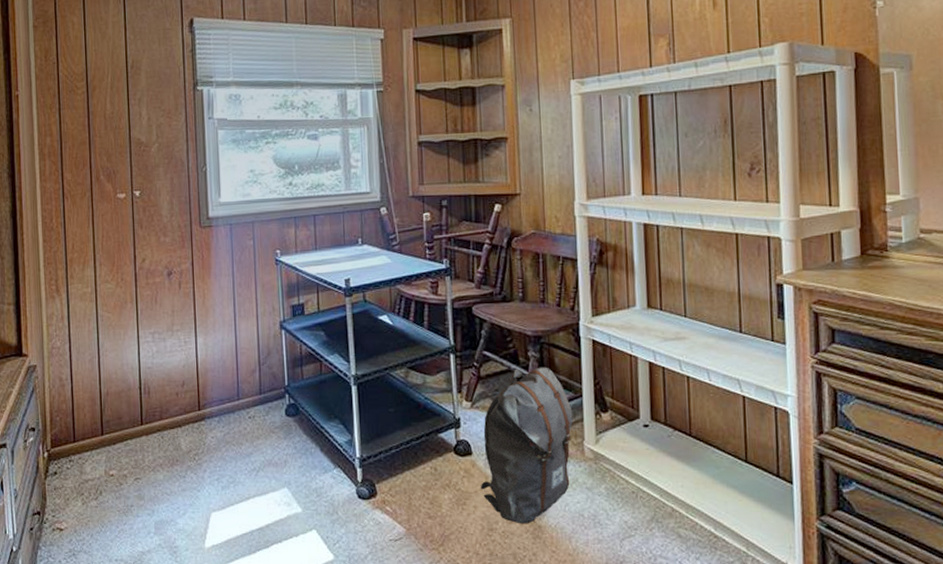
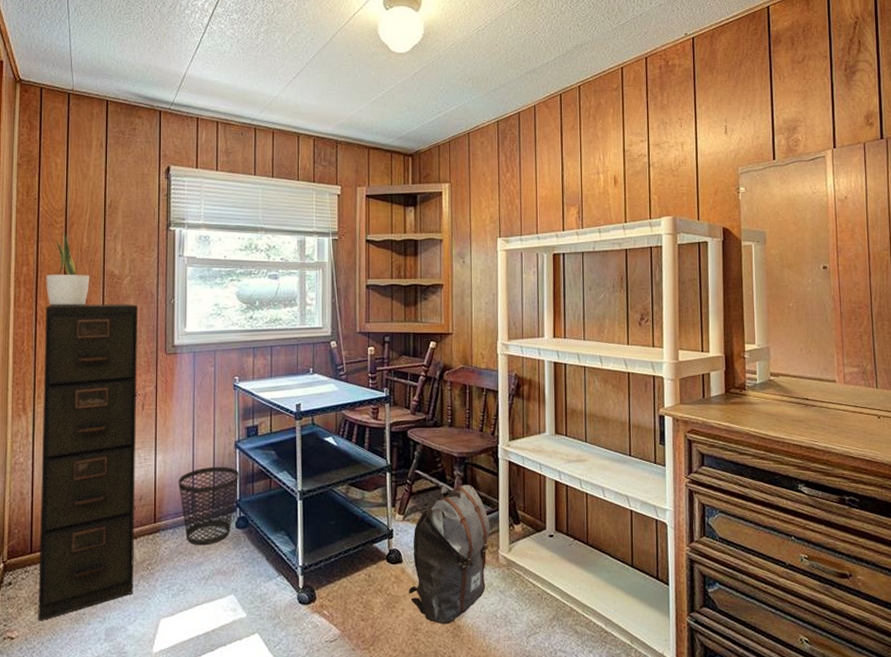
potted plant: none [71,96,116,180] -> present [46,230,89,307]
filing cabinet: none [72,173,181,513] -> present [38,304,138,622]
wastebasket: none [221,349,287,435] -> present [178,466,239,546]

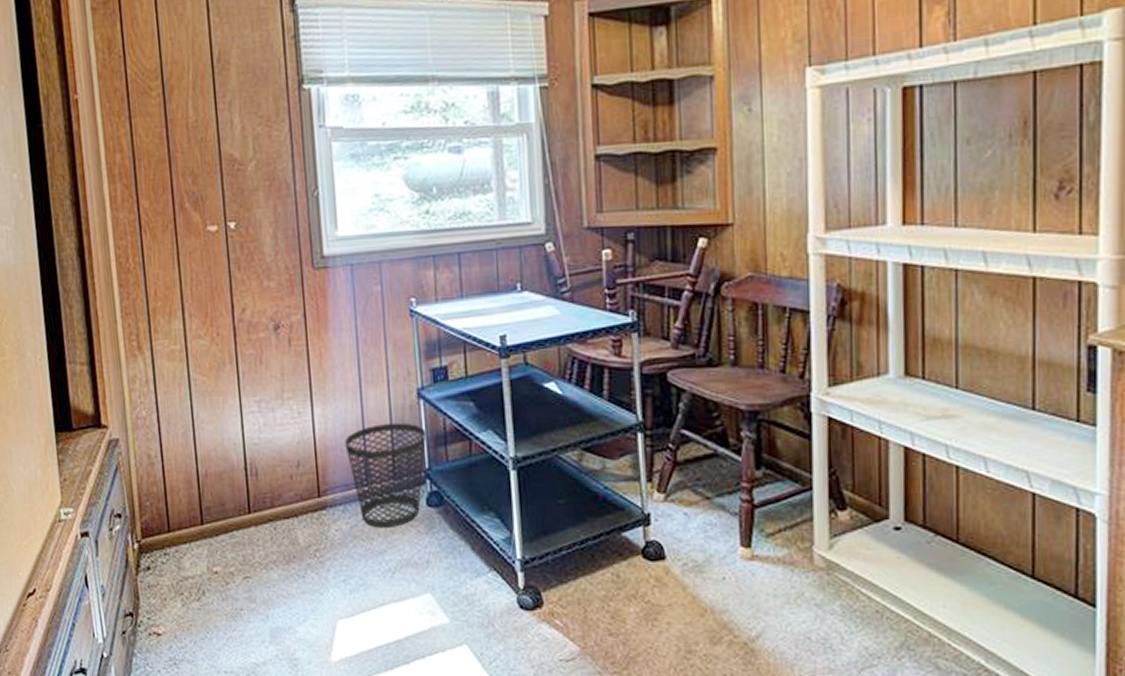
filing cabinet: present [38,304,138,622] -> none [150,199,300,616]
potted plant: present [46,230,89,307] -> none [146,99,203,208]
backpack: present [408,484,490,623] -> none [675,451,800,645]

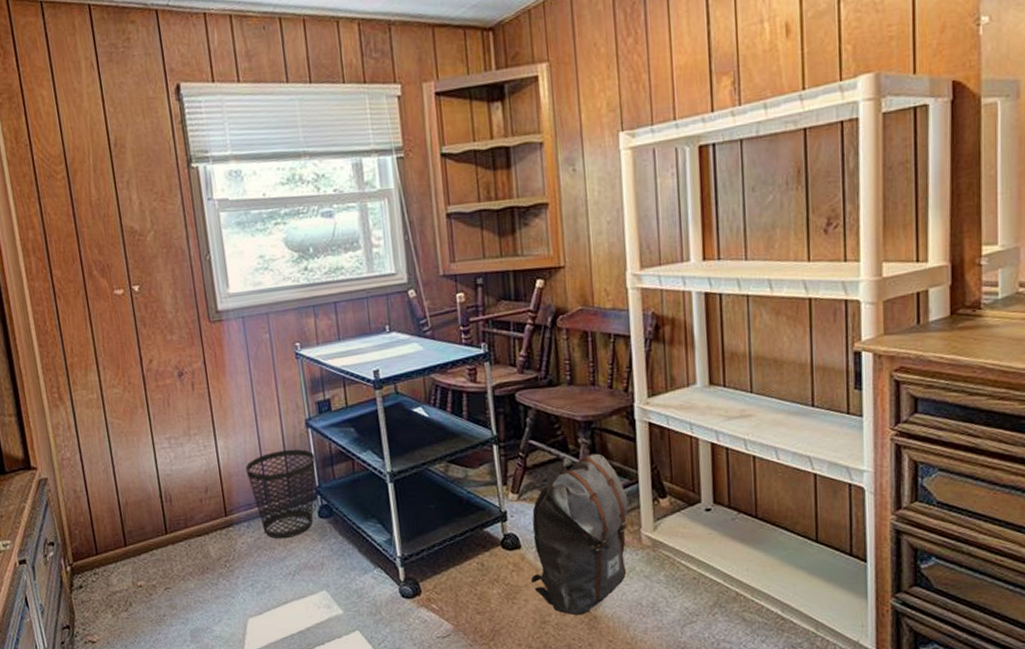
backpack: none [675,451,800,645] -> present [530,453,629,615]

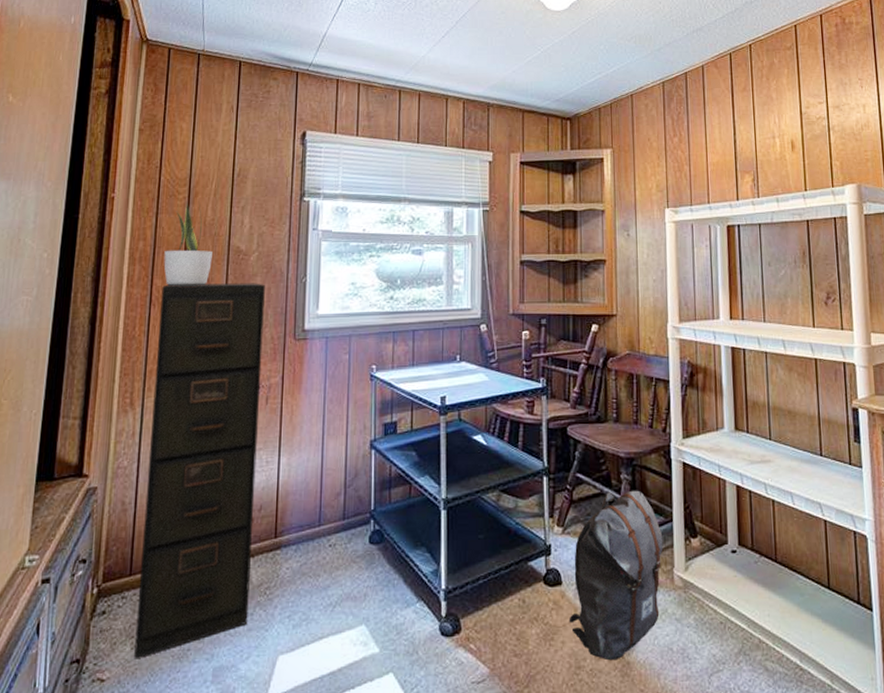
potted plant: none [56,181,108,277] -> present [163,201,212,287]
filing cabinet: none [62,265,214,625] -> present [134,283,265,660]
wastebasket: present [245,449,316,539] -> none [304,470,375,565]

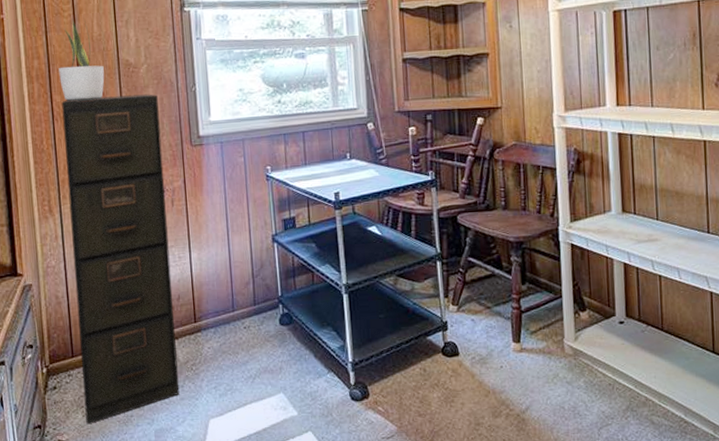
backpack: present [569,490,663,660] -> none [467,270,554,417]

